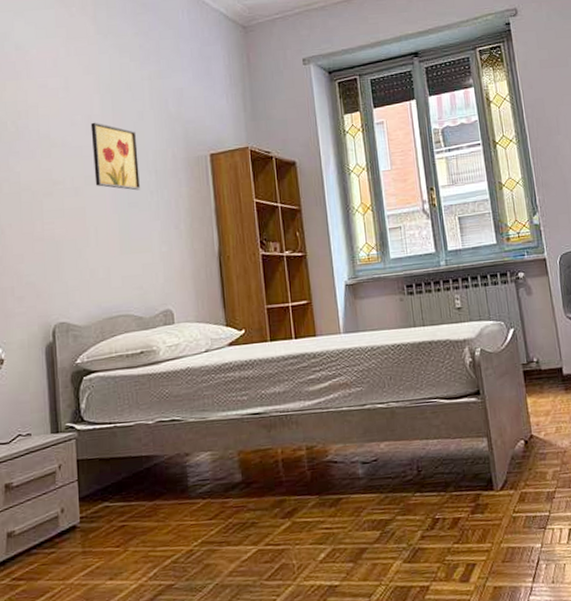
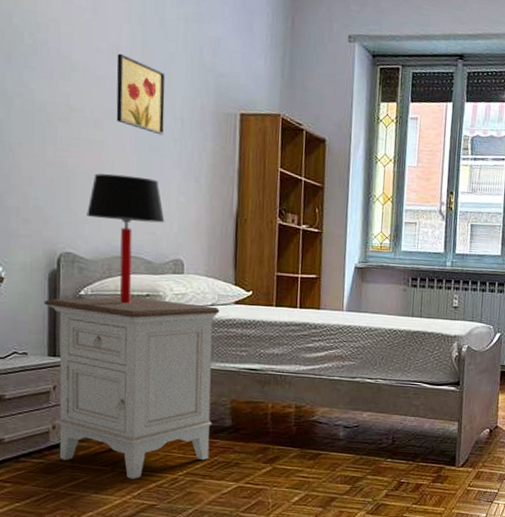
nightstand: none [43,352,223,558] -> present [43,296,220,479]
table lamp: none [76,234,150,366] -> present [87,173,165,304]

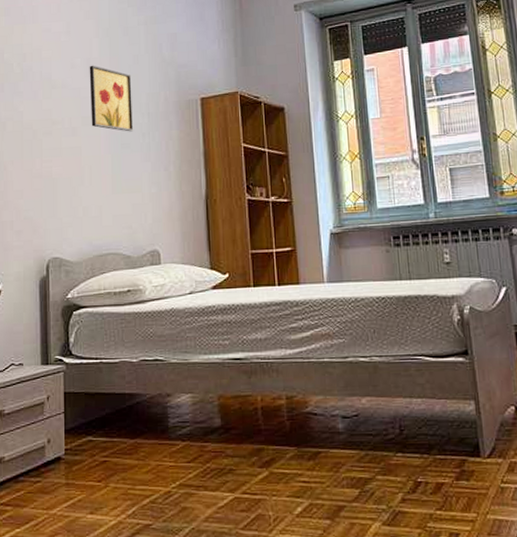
nightstand: present [43,296,220,479] -> none [36,293,201,495]
table lamp: present [87,173,165,304] -> none [70,174,140,302]

